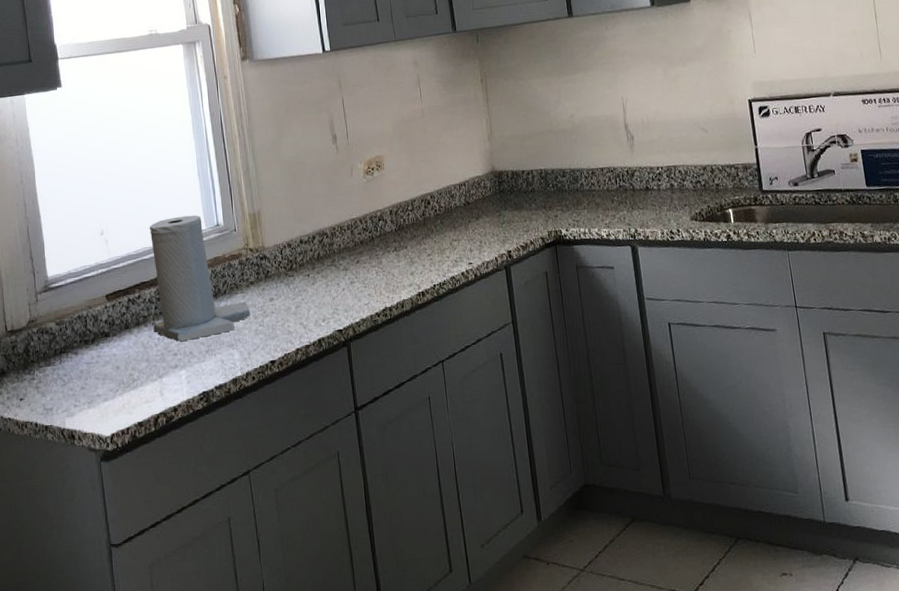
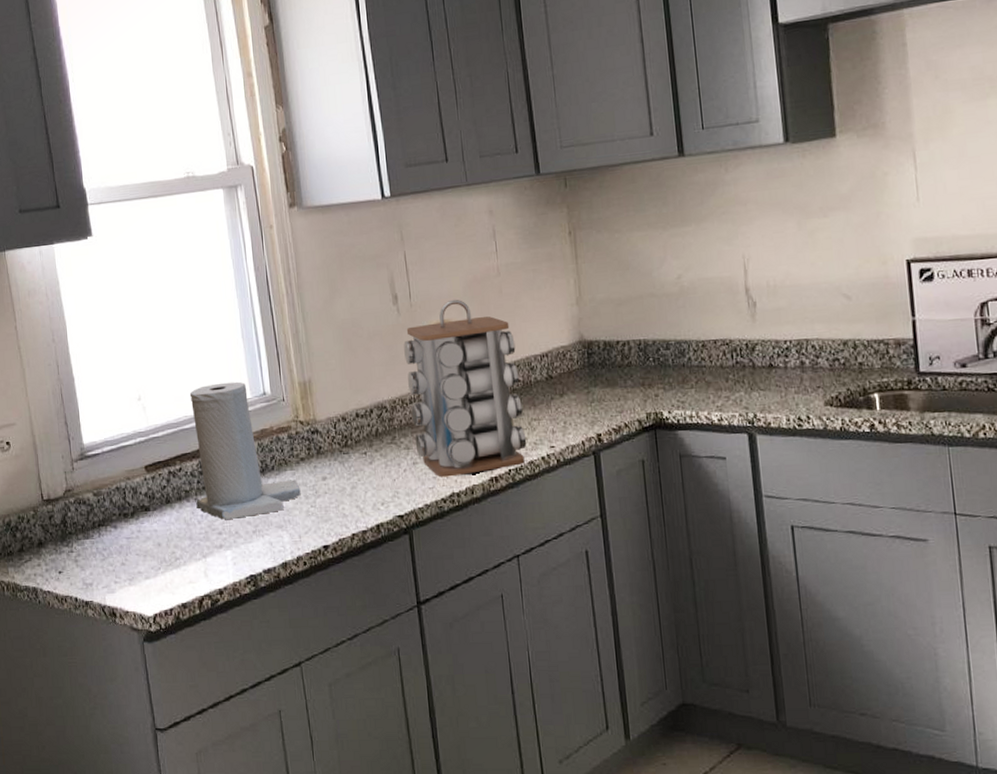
spice rack: none [342,138,449,294] -> present [403,299,527,478]

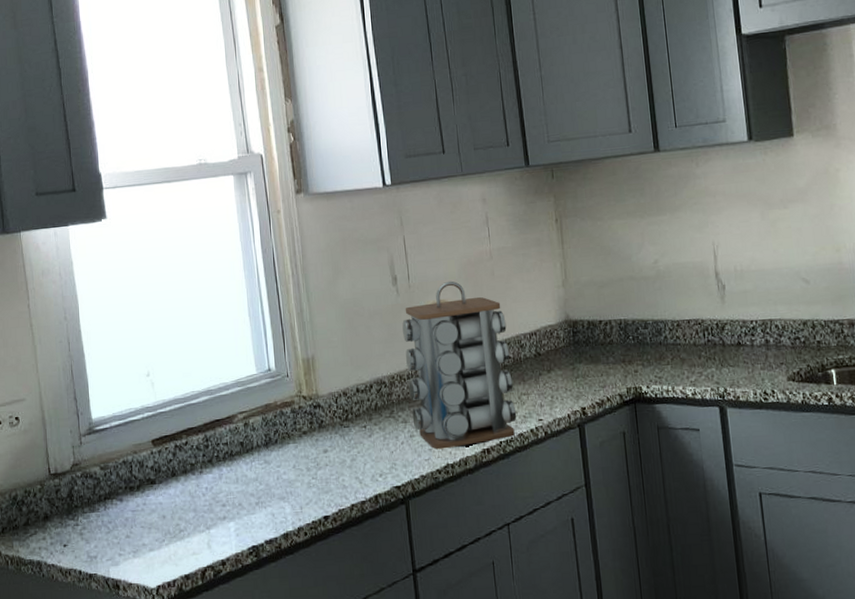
paper towel: present [189,381,301,520] -> none [197,358,303,493]

